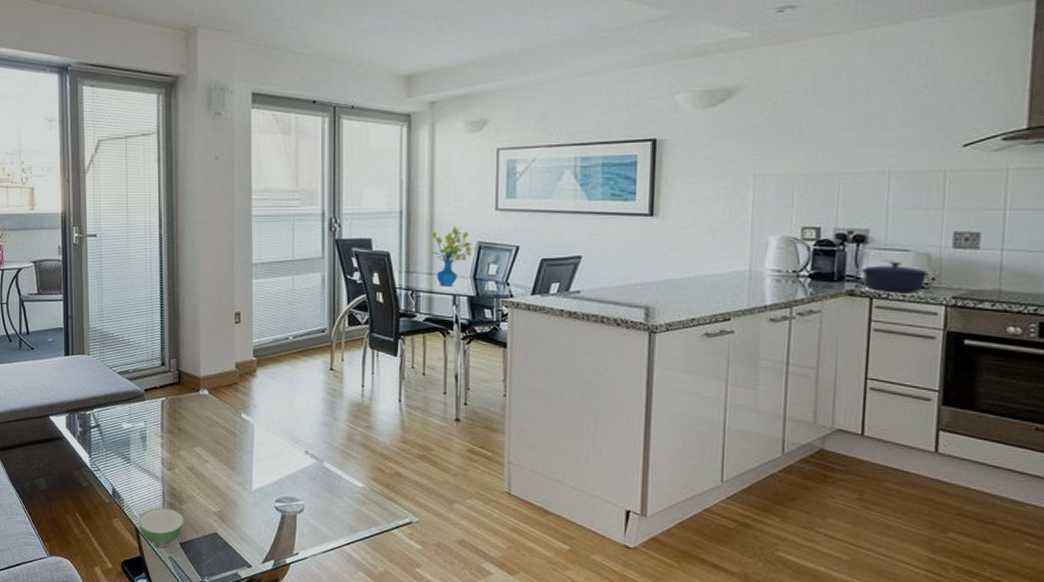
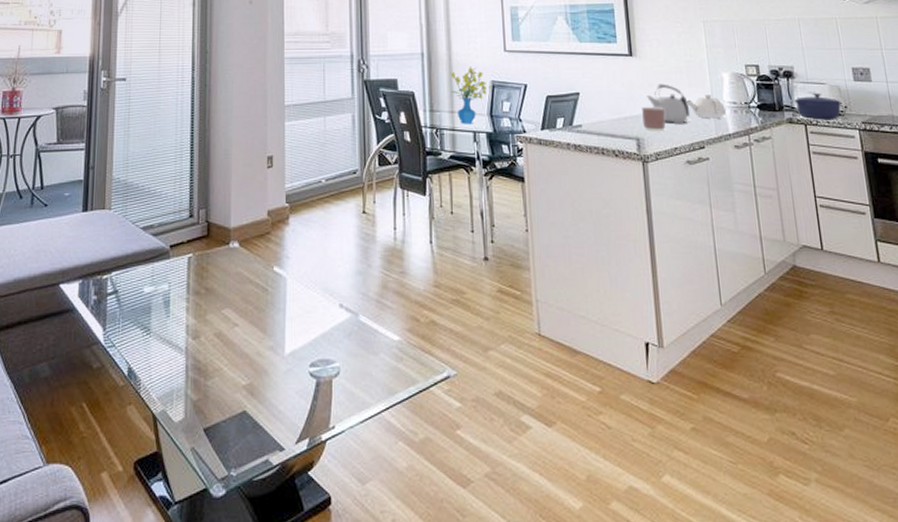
bowl: present [138,508,184,549] -> none [157,387,210,439]
mug: none [656,272,687,300] -> present [642,106,666,131]
kettle: none [664,247,719,292] -> present [646,84,691,123]
teapot: none [715,260,765,288] -> present [687,94,726,119]

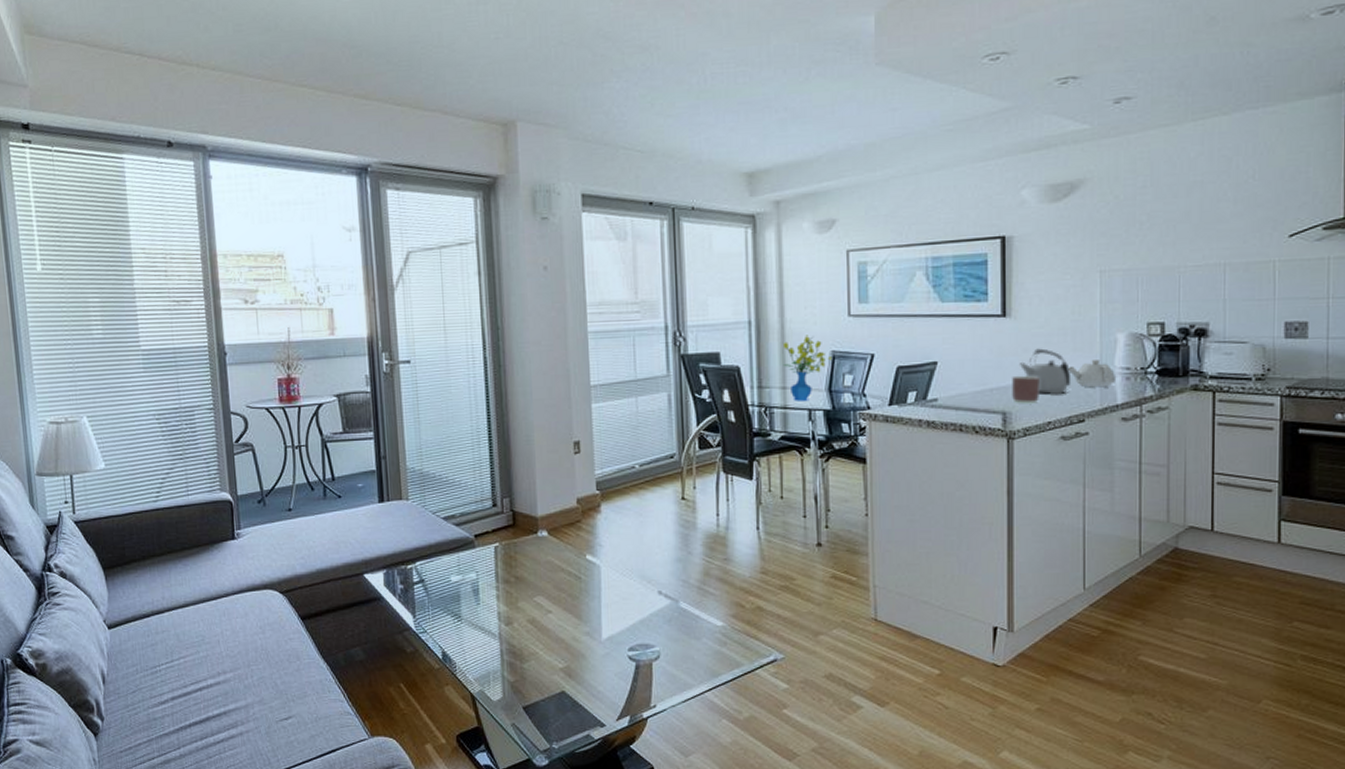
cooking pot: present [794,92,842,120] -> none [1204,353,1264,386]

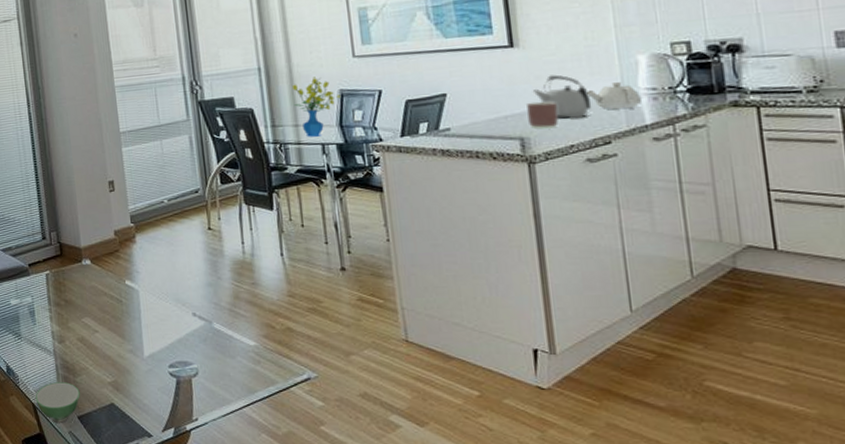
bowl: none [474,669,527,716] -> present [35,382,80,424]

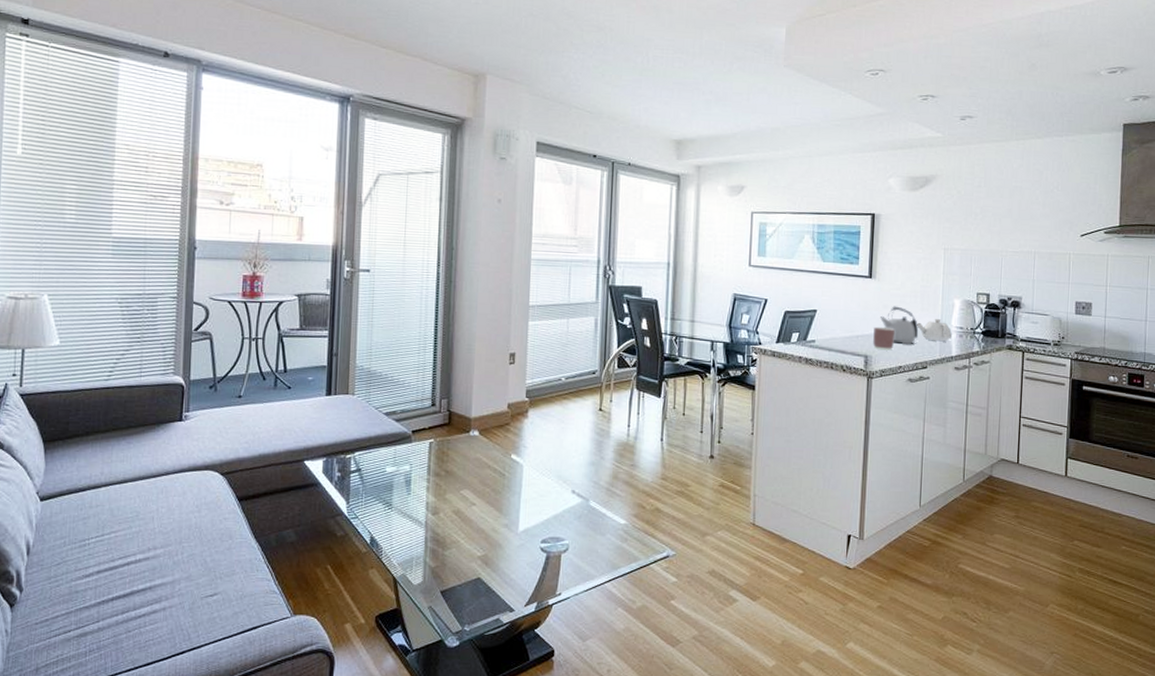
bowl: present [35,382,80,424] -> none [397,555,447,599]
bouquet: present [293,76,340,137] -> none [693,278,733,334]

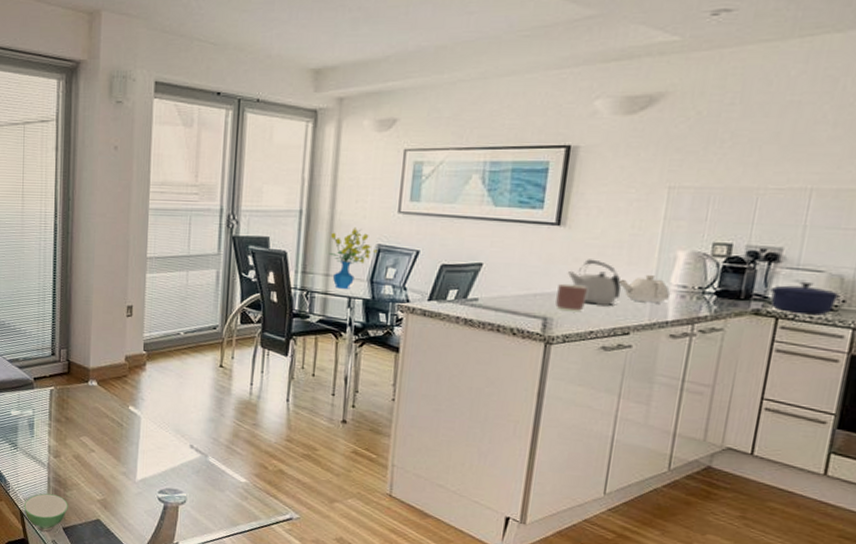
bowl: none [397,555,447,599] -> present [23,493,68,532]
bouquet: none [693,278,733,334] -> present [328,227,377,289]
cooking pot: none [1017,322,1060,349] -> present [770,281,840,315]

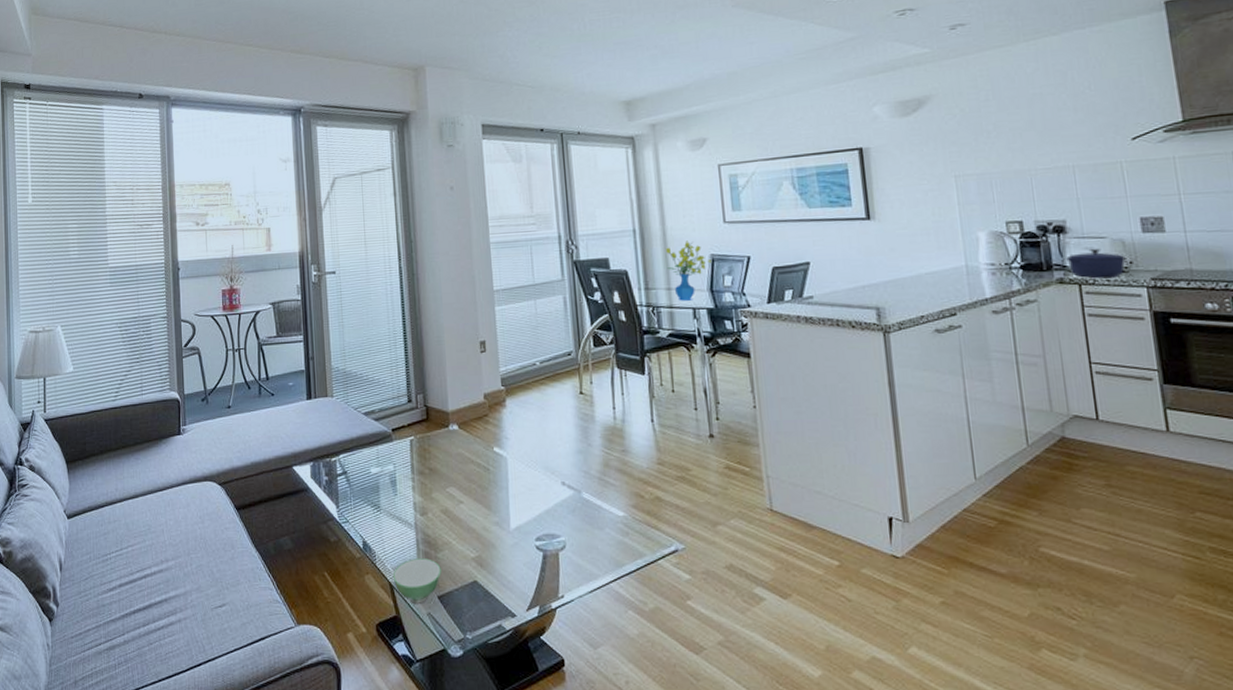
mug: present [555,283,589,312] -> none [882,272,910,300]
kettle: present [567,259,622,305] -> none [887,247,940,290]
teapot: present [619,274,670,304] -> none [935,256,982,283]

